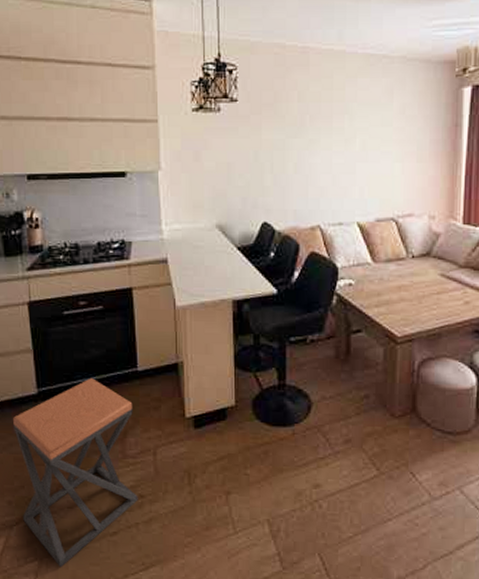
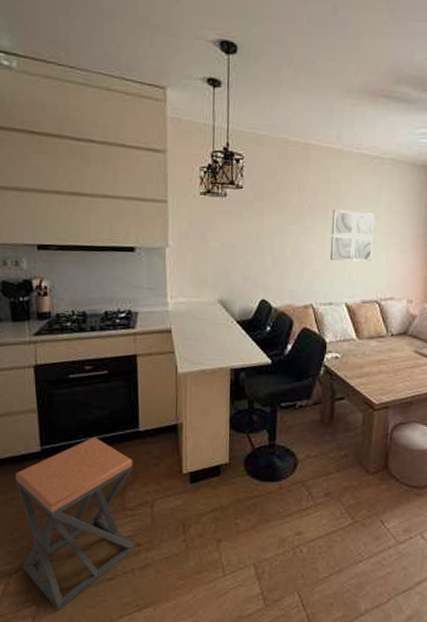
wall art: none [337,118,386,175] -> present [329,209,374,262]

